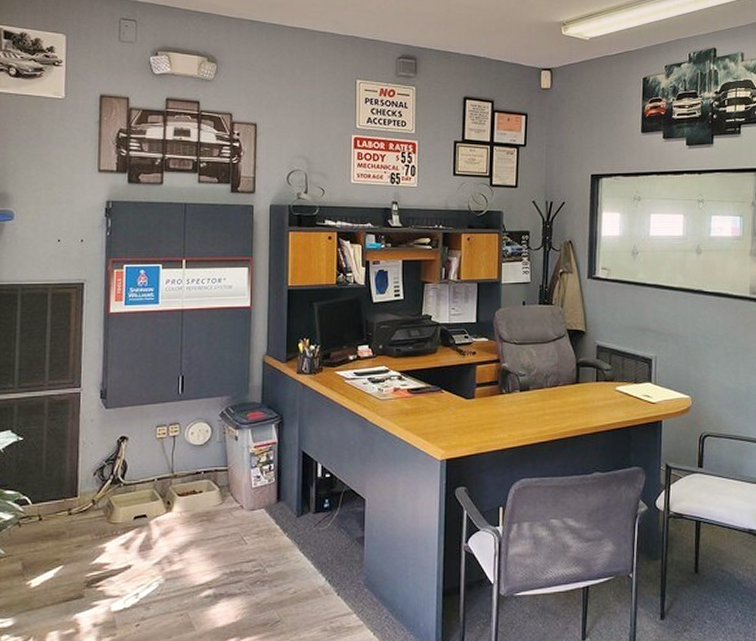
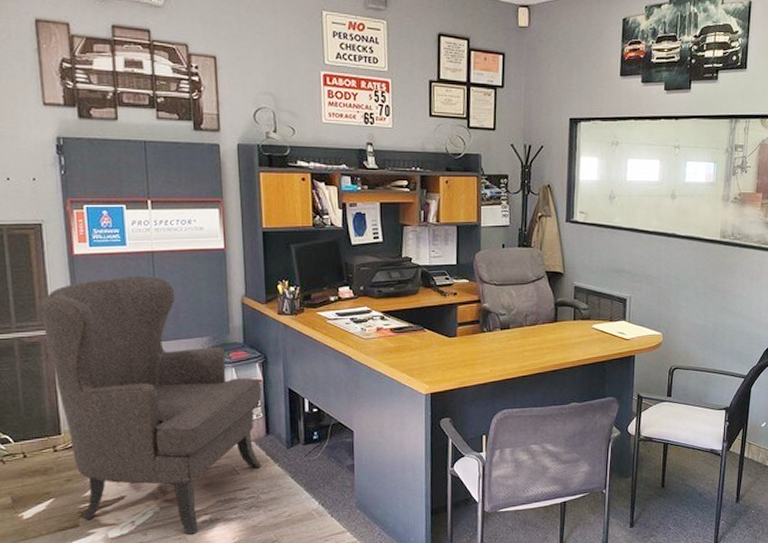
chair: none [71,334,275,611] -> present [39,276,262,535]

